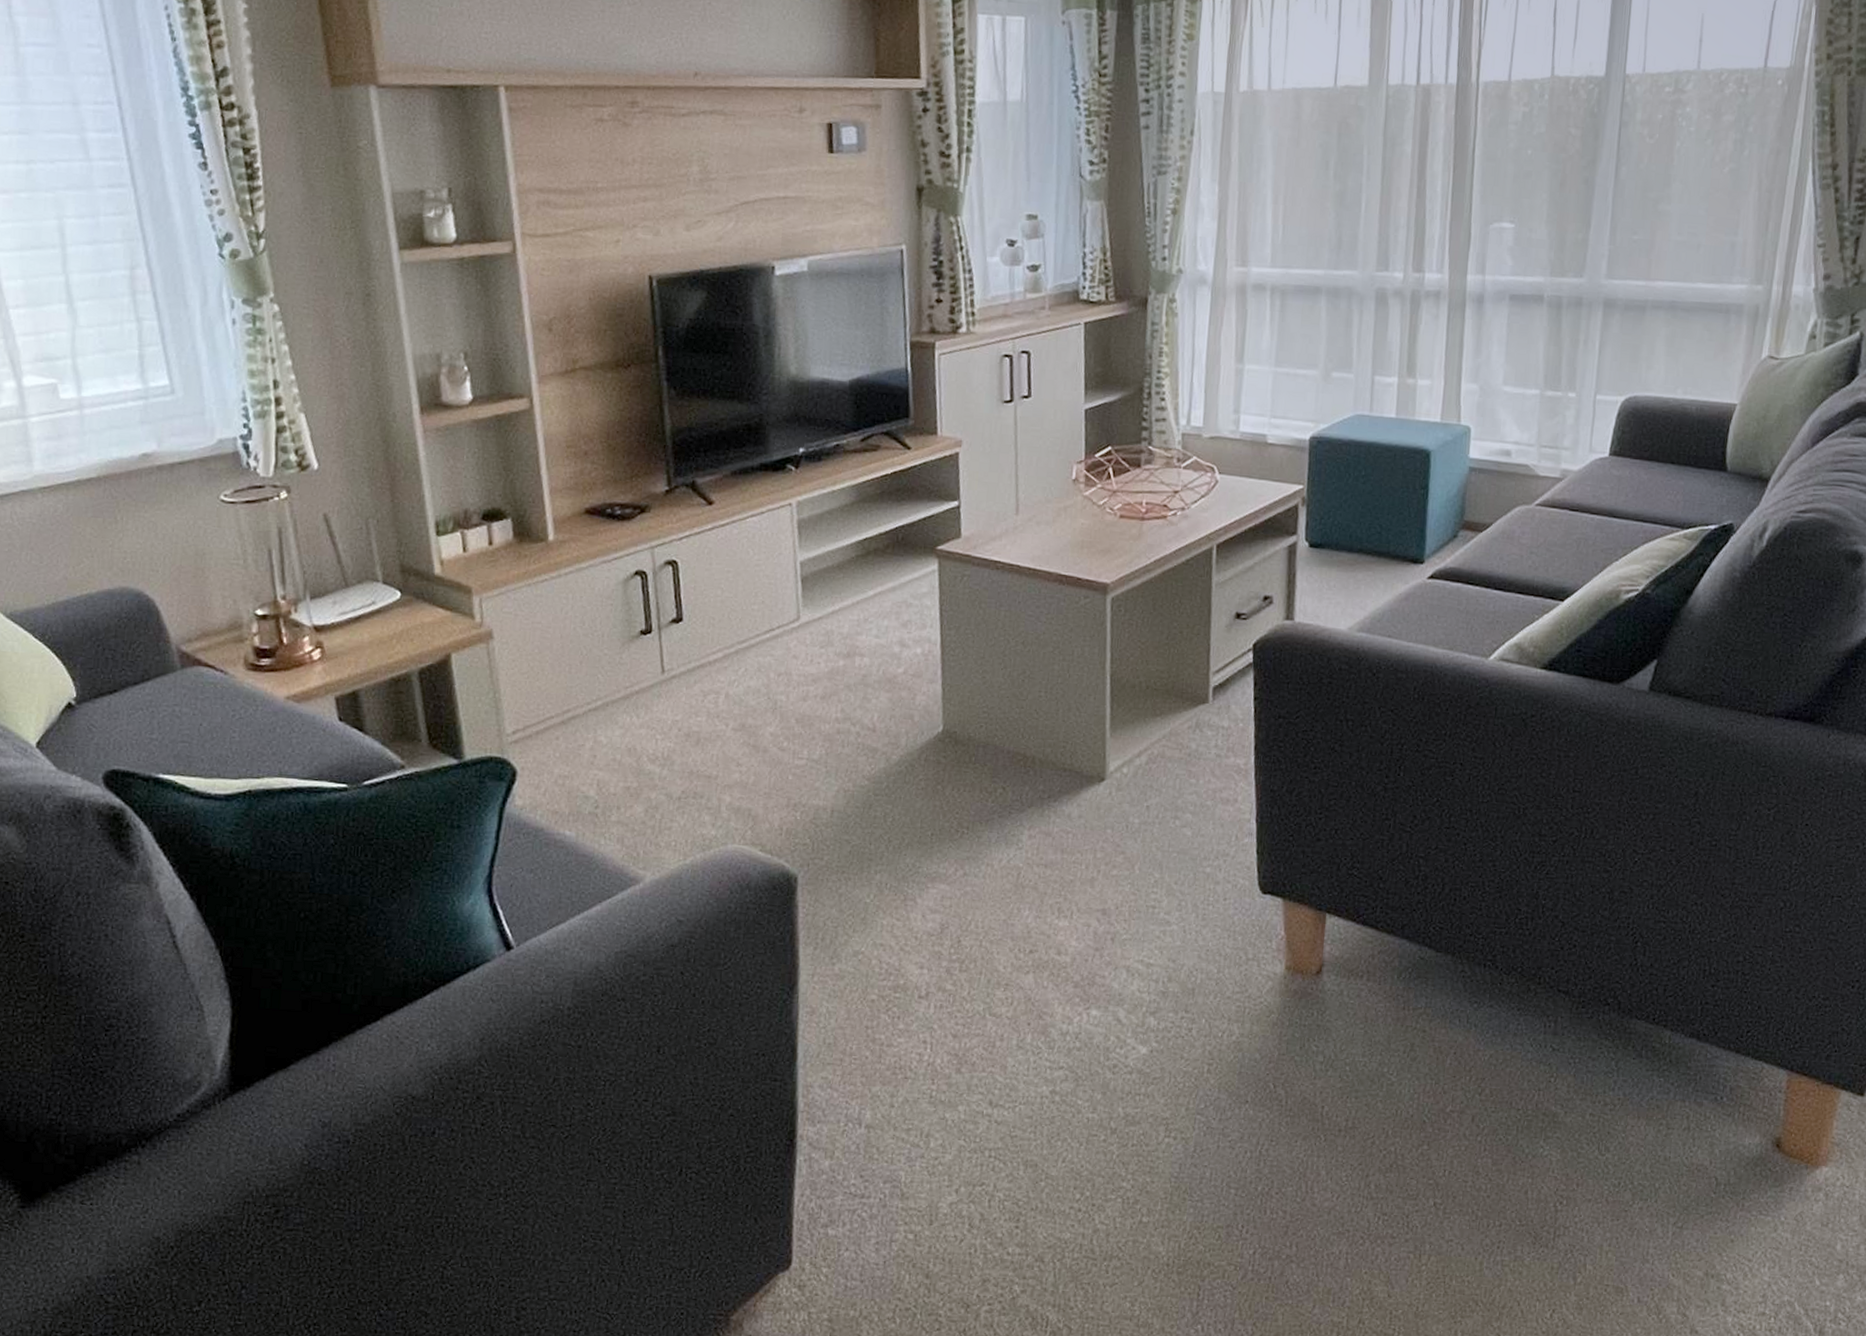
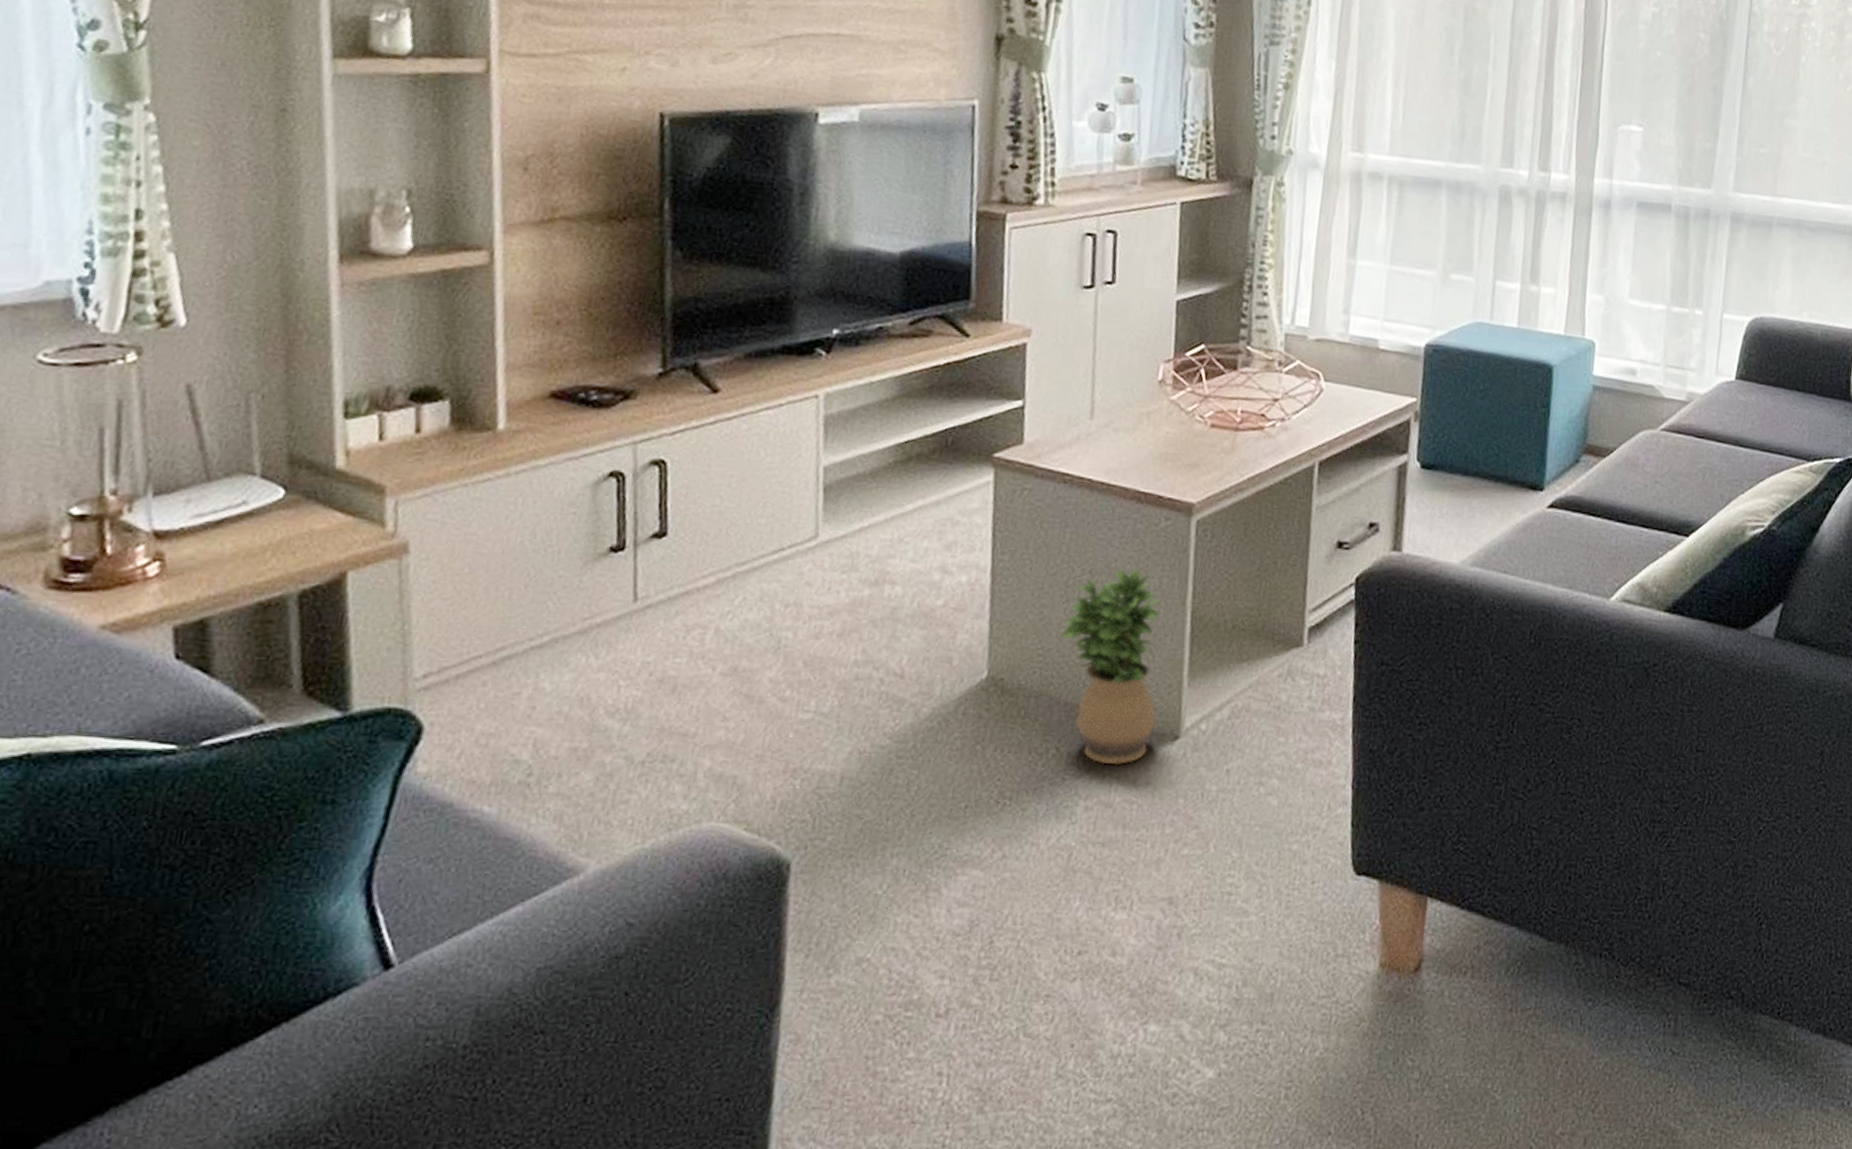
potted plant: none [1001,640,1085,802] -> present [1061,569,1161,766]

